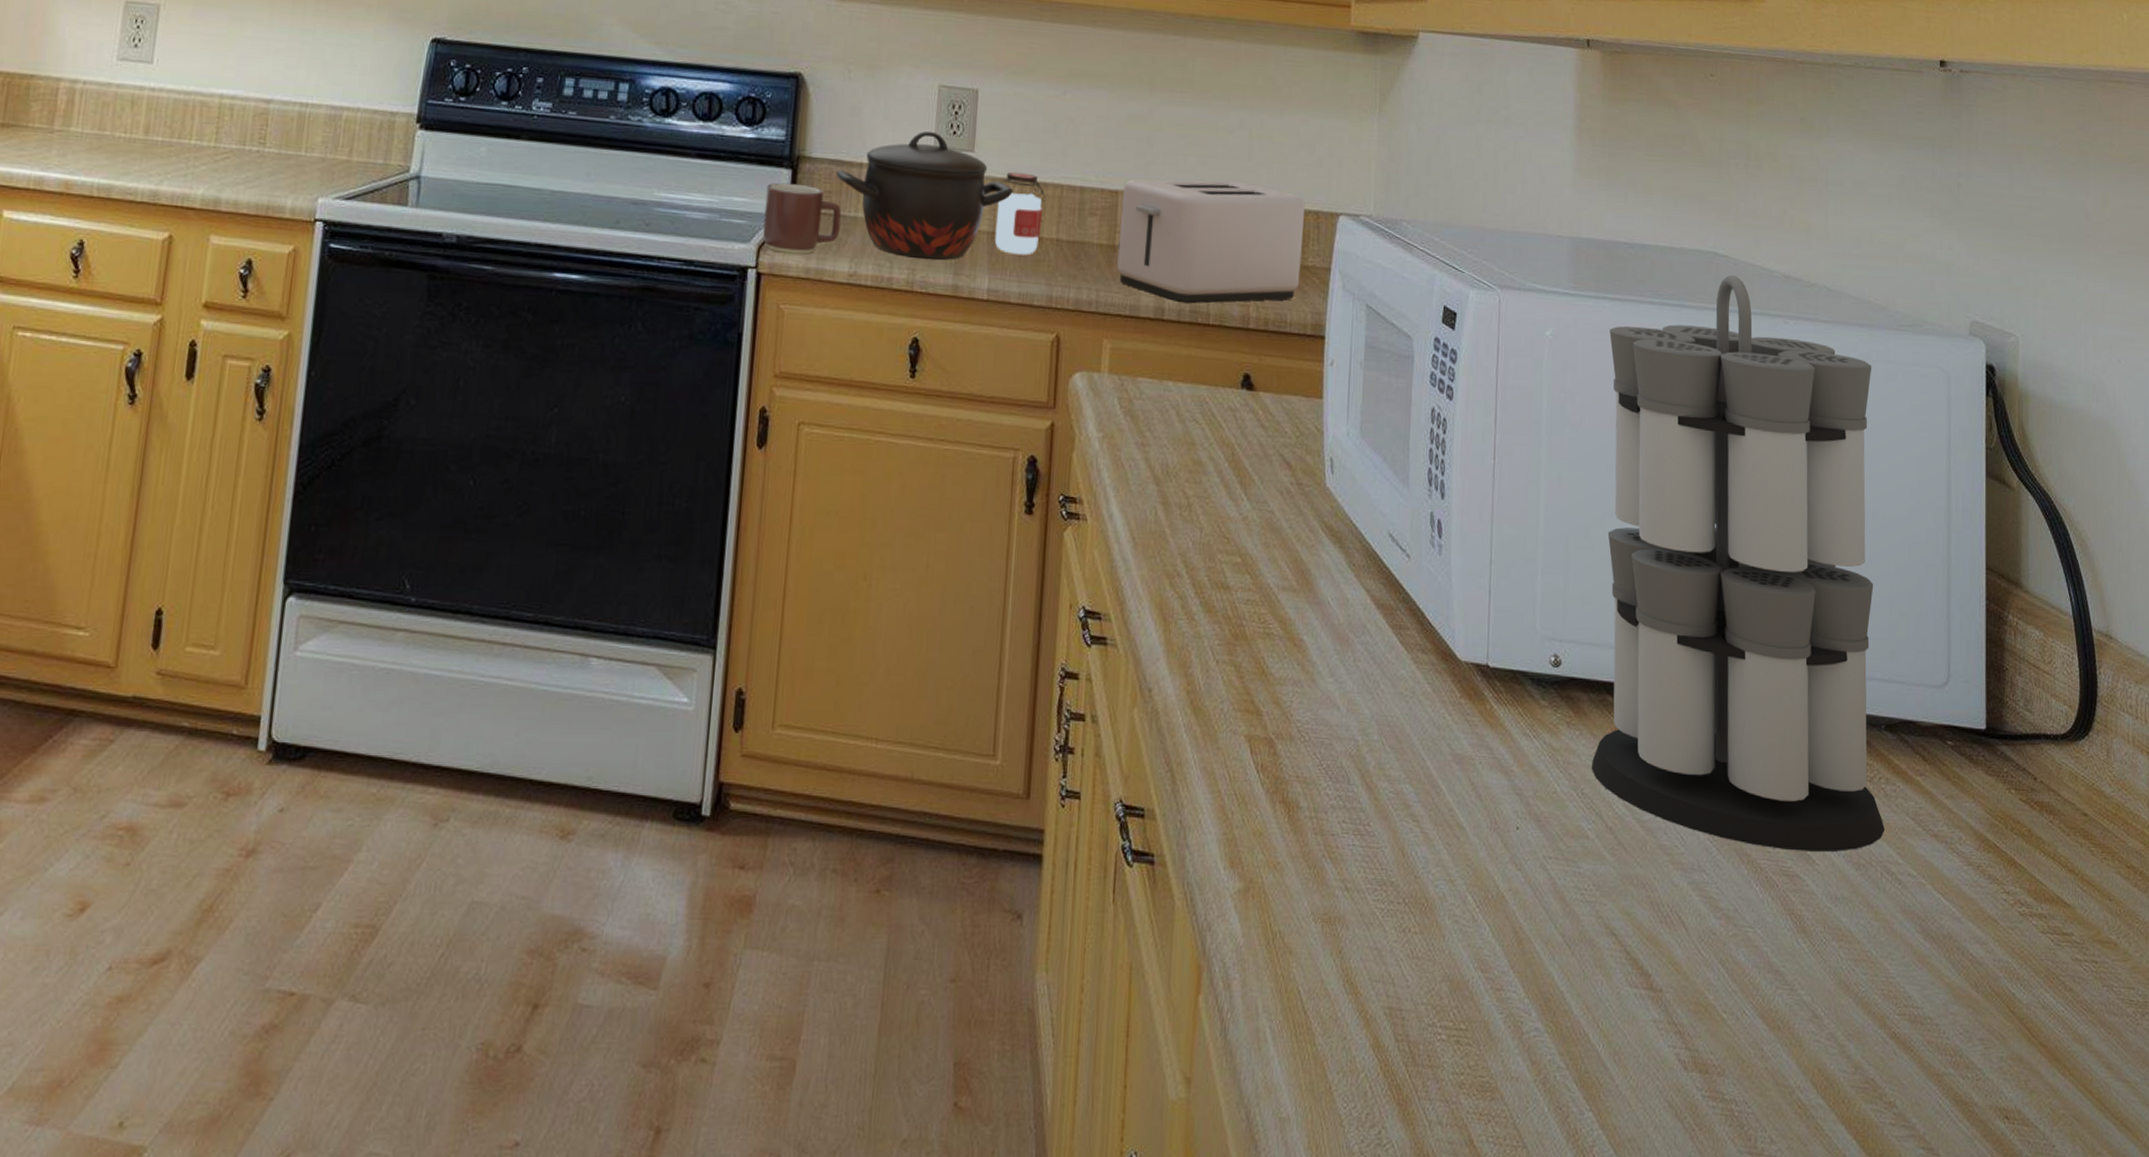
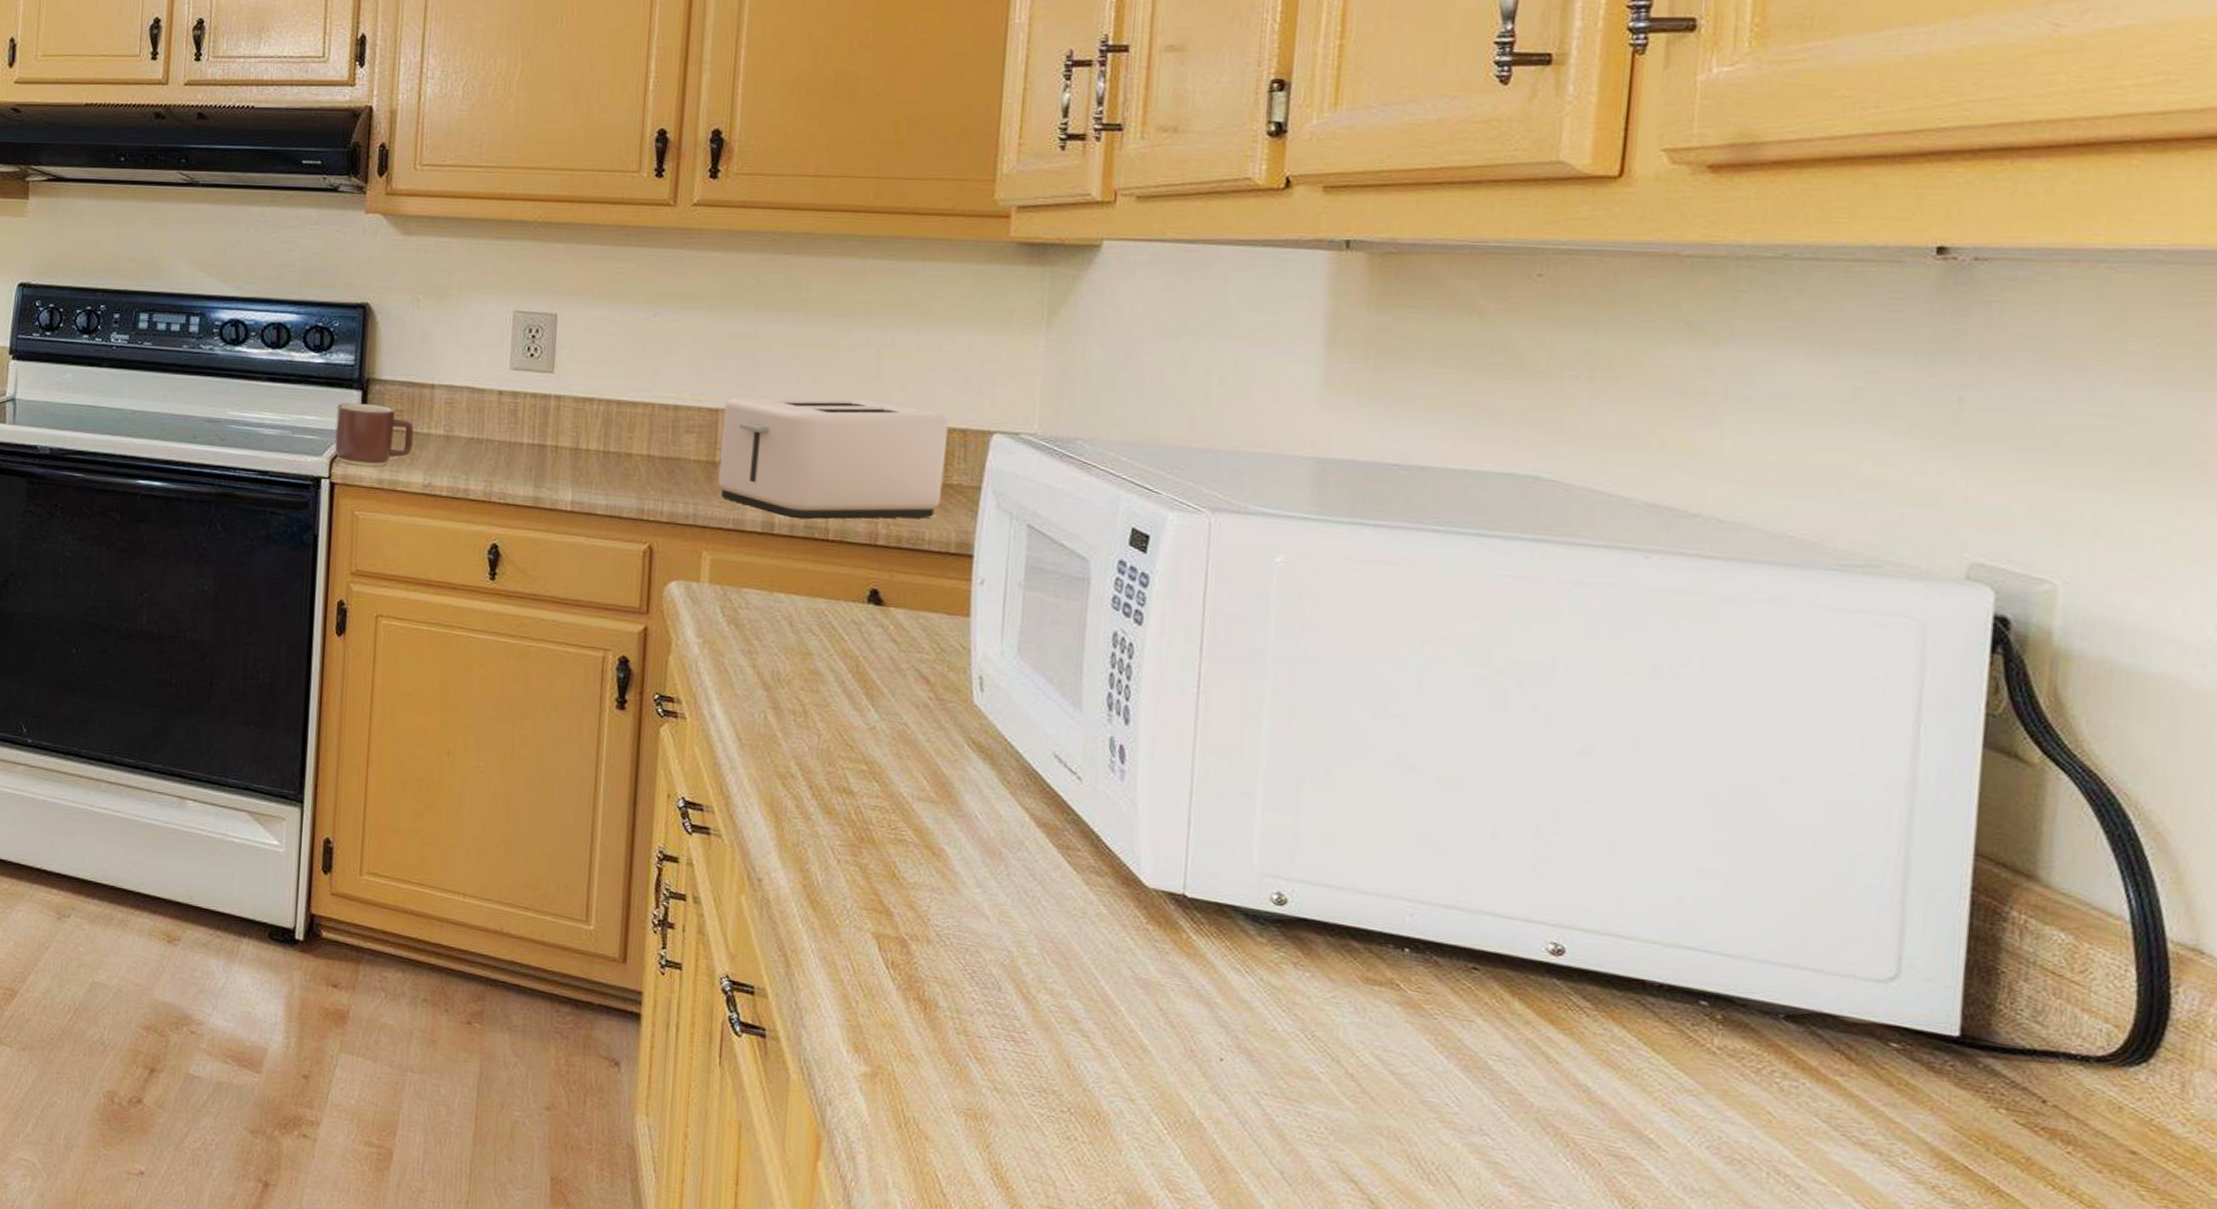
cooking pot: present [836,131,1013,261] -> none [407,354,598,474]
jar: present [994,172,1046,255] -> none [578,391,635,470]
spice rack: present [1592,275,1884,852] -> none [1327,502,1790,1143]

